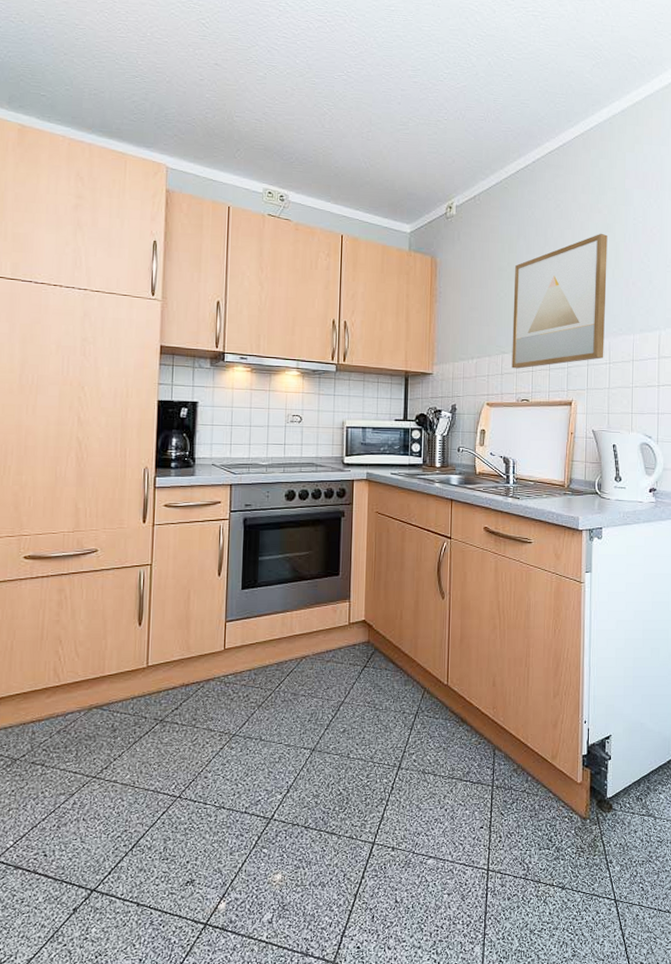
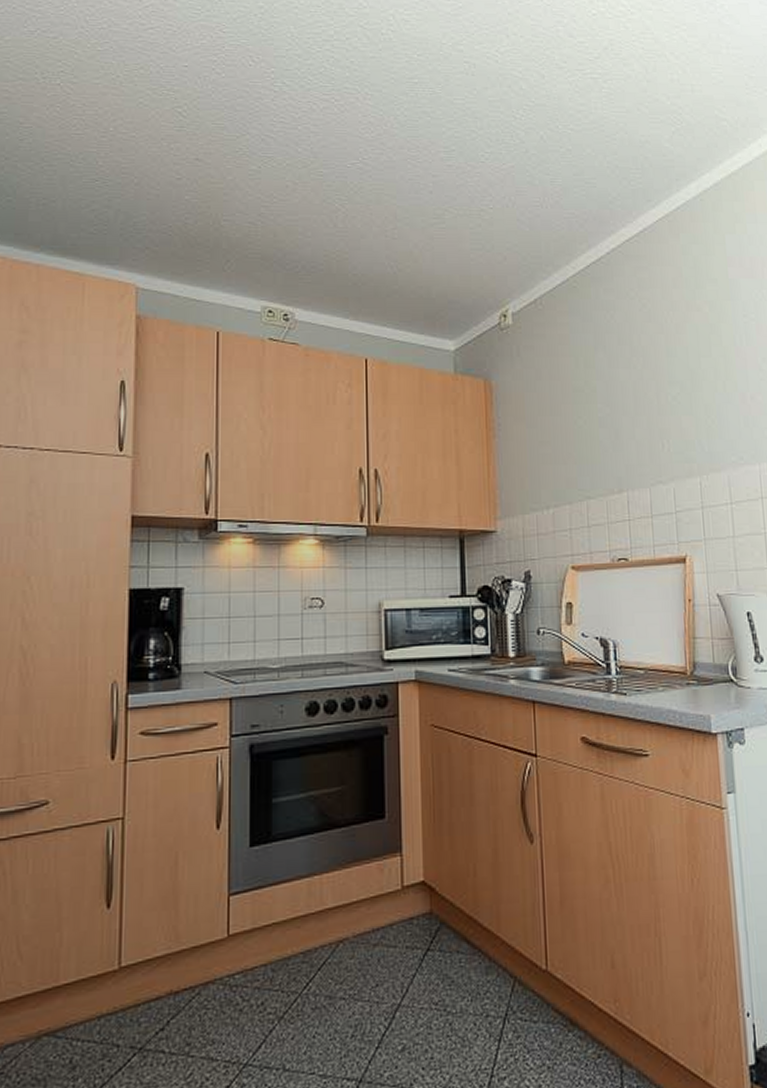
wall art: present [511,233,608,369] -> none [595,336,723,518]

